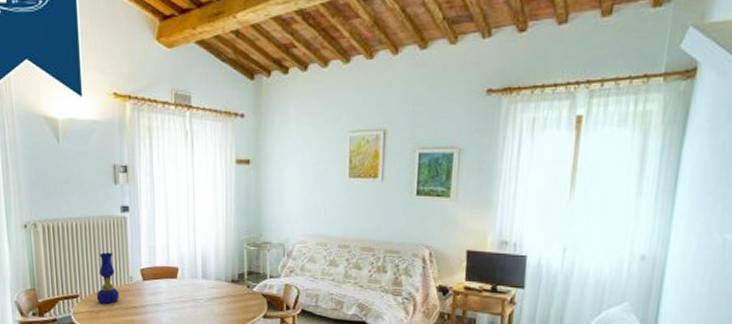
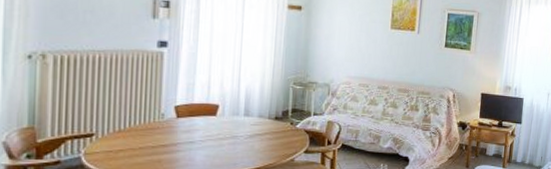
oil lamp: present [96,252,119,305] -> none [116,88,146,144]

